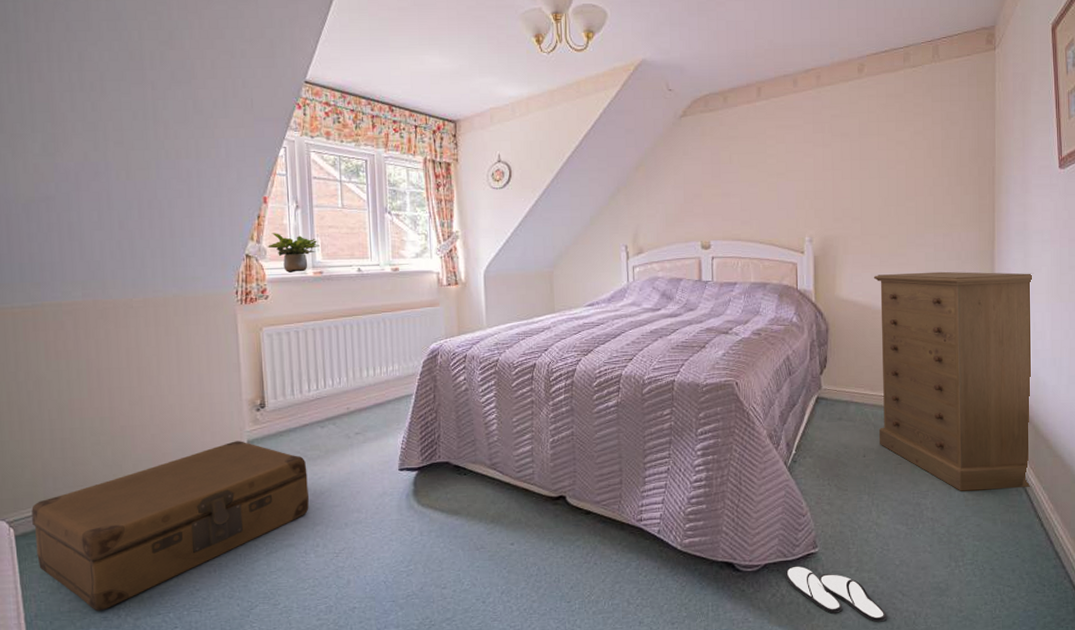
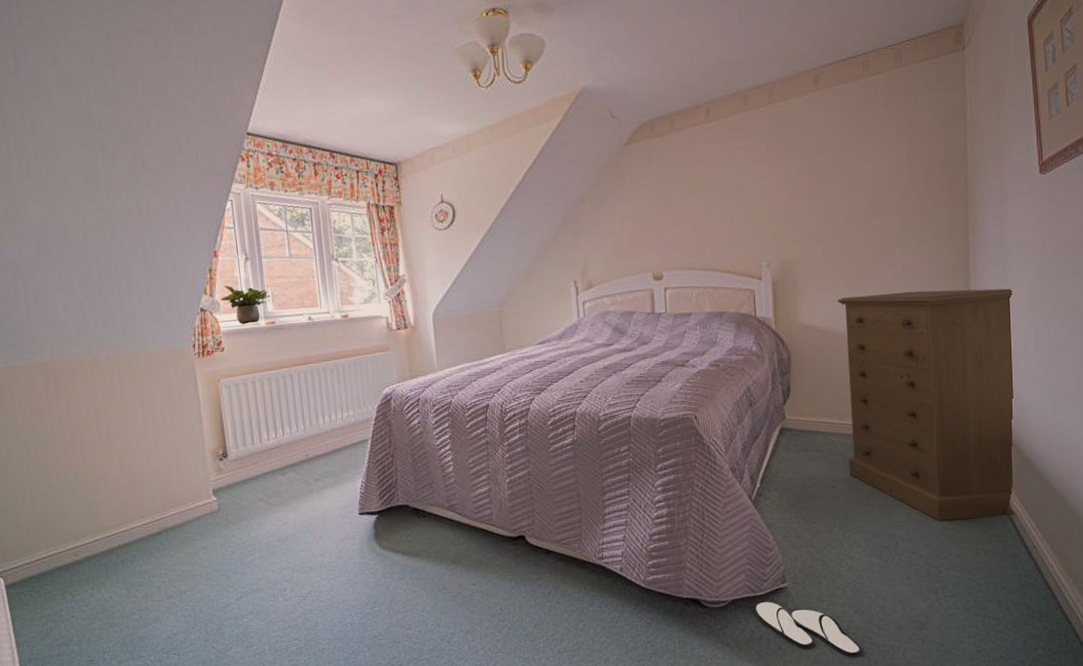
suitcase: present [31,441,309,612] -> none [18,490,275,655]

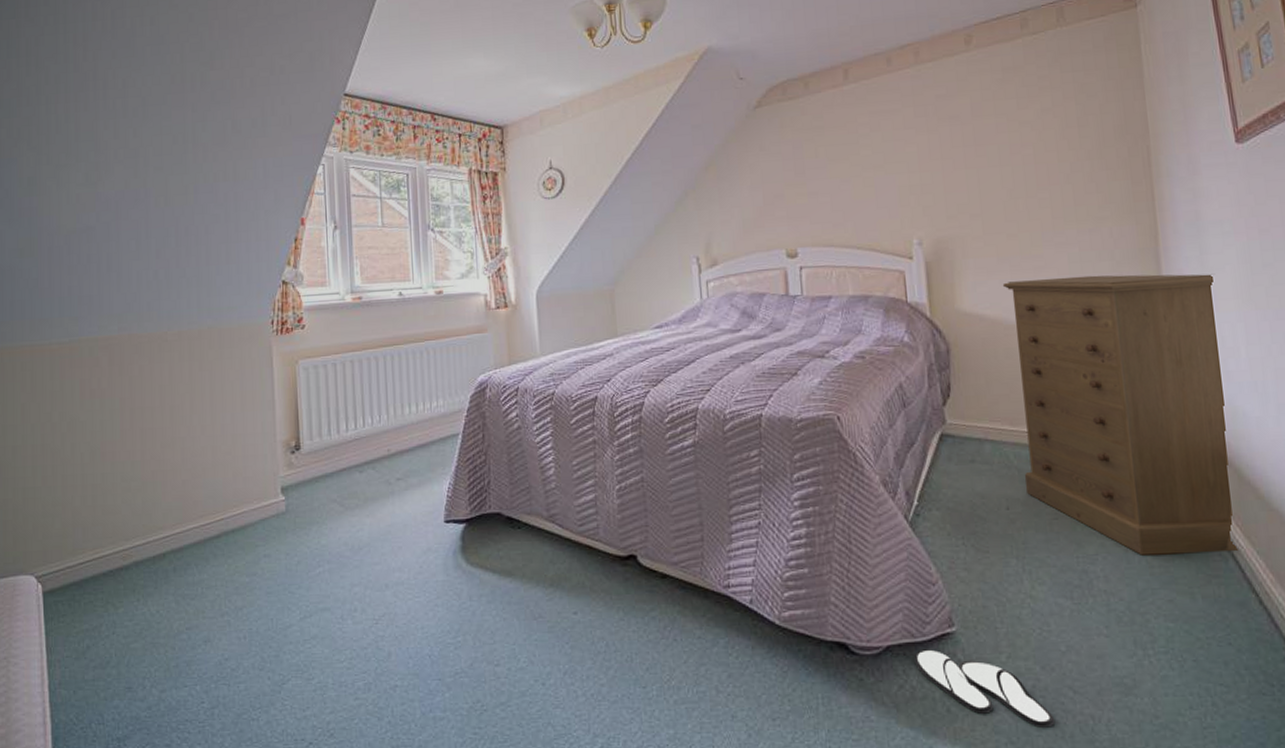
potted plant: present [220,285,270,325] -> none [305,256,359,300]

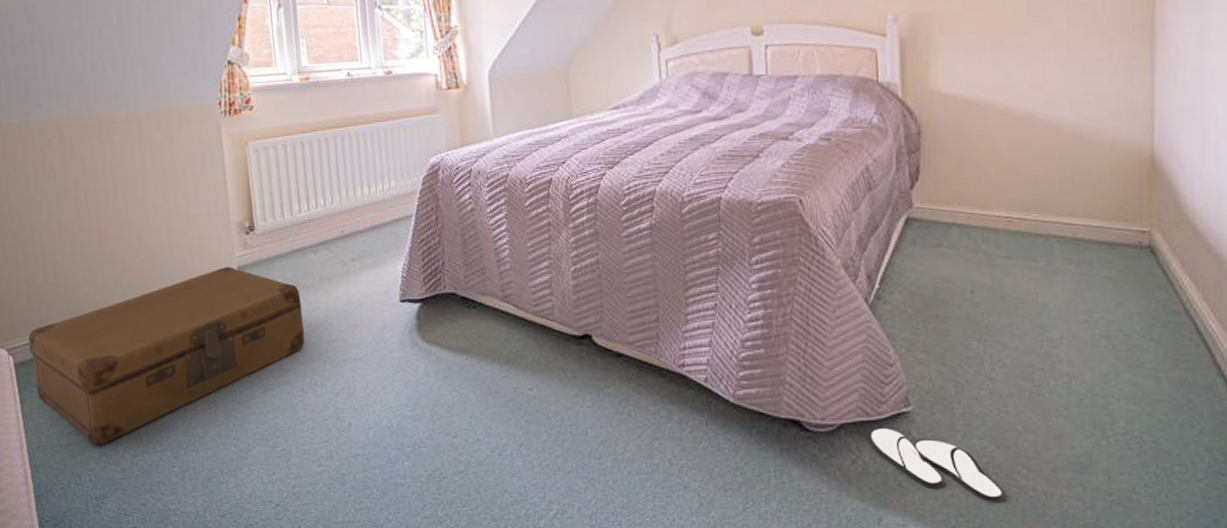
suitcase: none [60,487,346,681] -> present [28,267,305,446]
chest of drawers: present [1002,273,1238,555] -> none [981,51,1215,340]

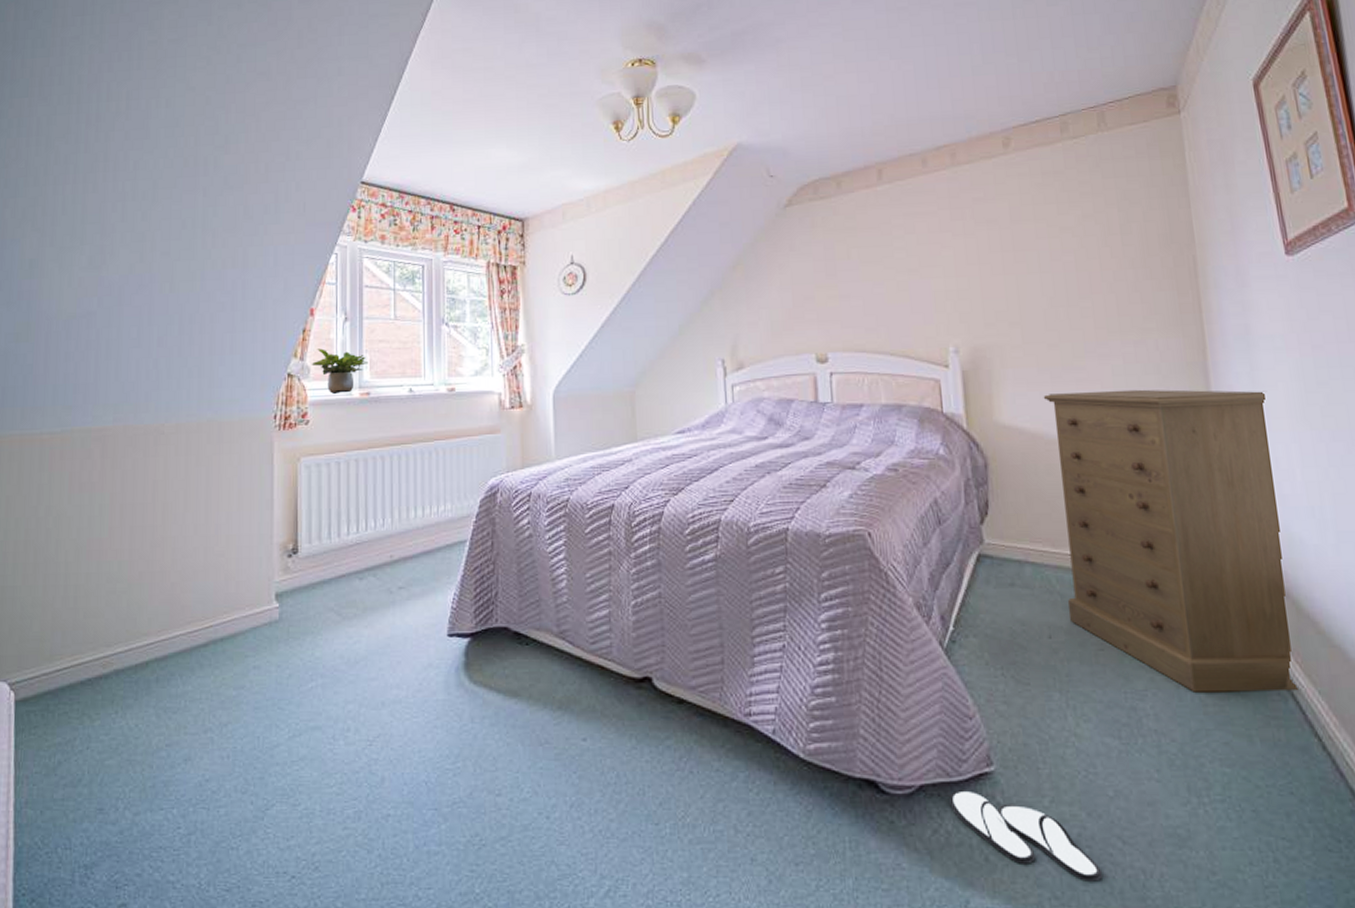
suitcase: present [28,267,305,446] -> none [35,593,341,801]
potted plant: none [250,35,305,81] -> present [312,348,368,395]
chest of drawers: none [981,51,1215,340] -> present [1043,389,1298,692]

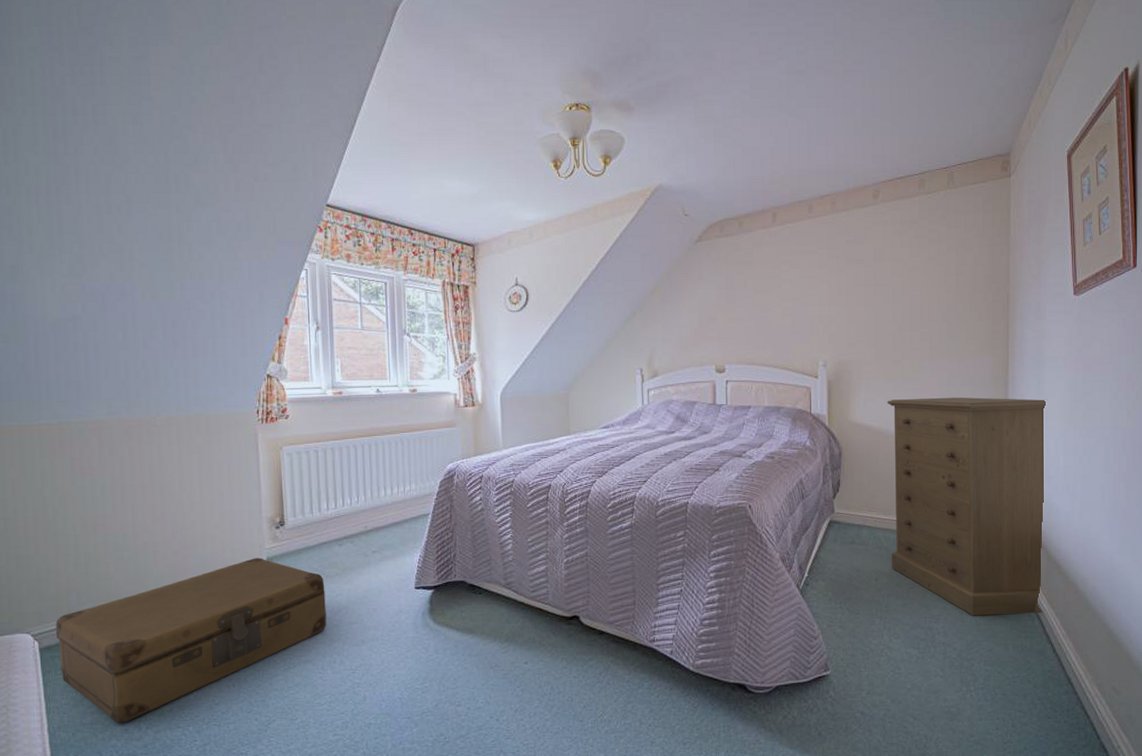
suitcase: none [35,593,341,801] -> present [56,558,327,724]
potted plant: present [312,348,368,395] -> none [288,353,339,394]
slippers: present [949,790,1102,882] -> none [797,688,897,745]

